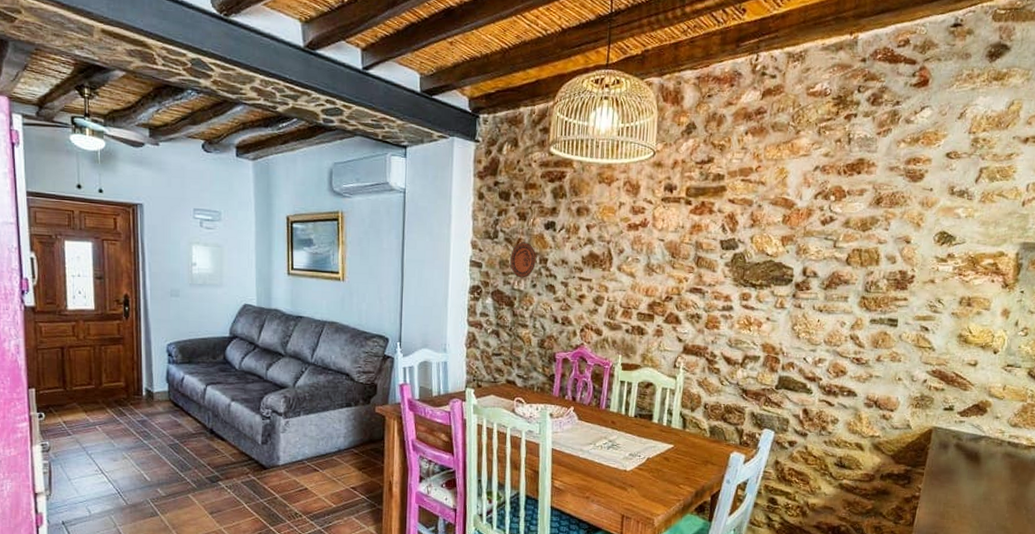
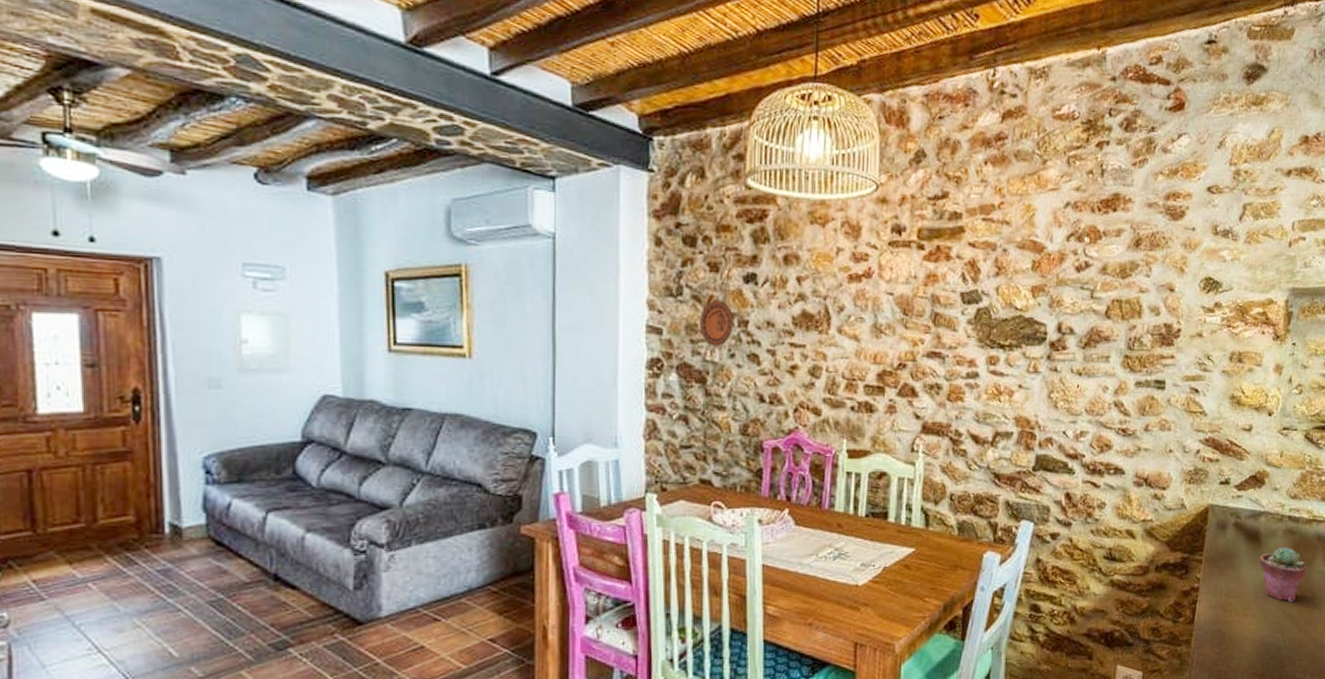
potted succulent: none [977,467,1024,516] -> present [1259,546,1307,602]

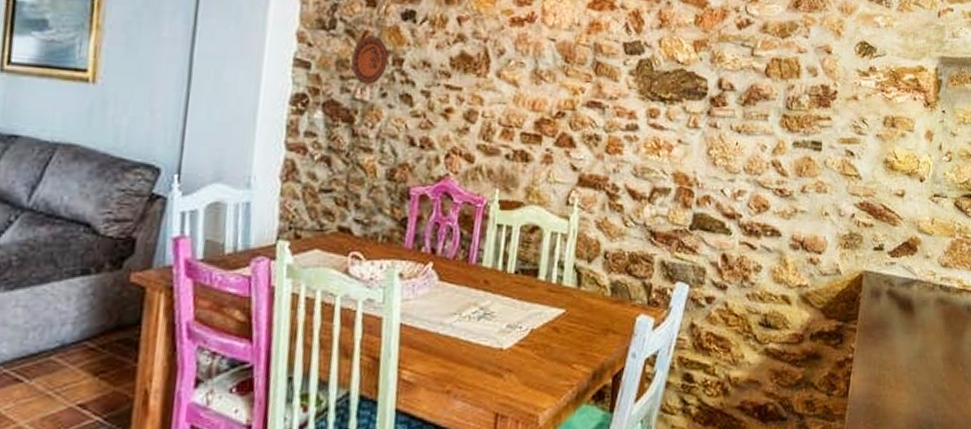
potted succulent: present [1259,546,1307,602] -> none [912,316,958,375]

